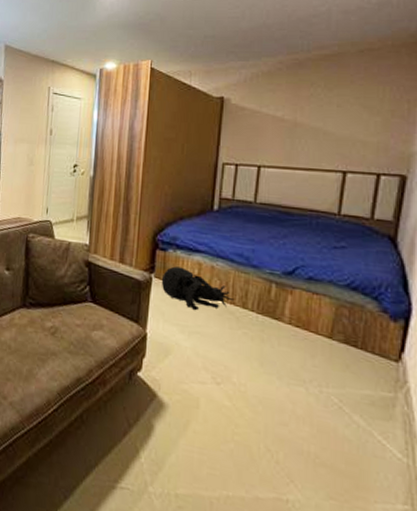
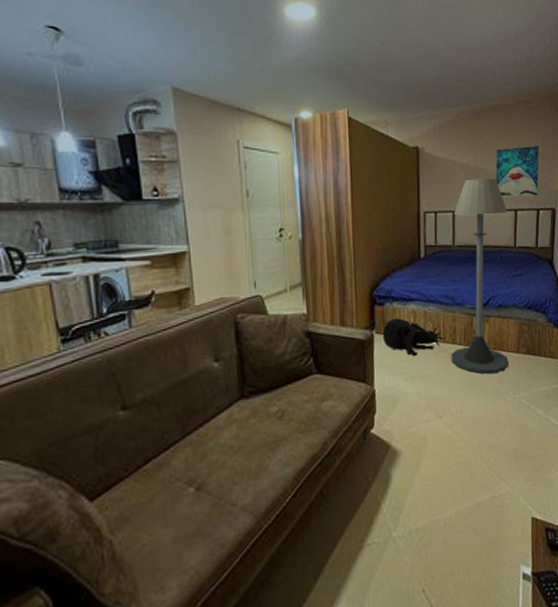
floor lamp: none [238,133,332,355] -> present [451,179,509,374]
wall art: none [319,99,388,160] -> present [495,145,540,198]

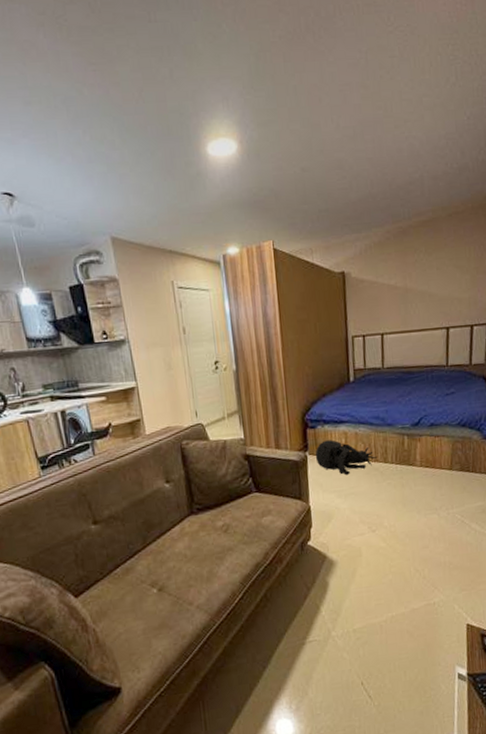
floor lamp: present [451,179,509,374] -> none [382,297,442,491]
wall art: present [495,145,540,198] -> none [425,258,473,316]

